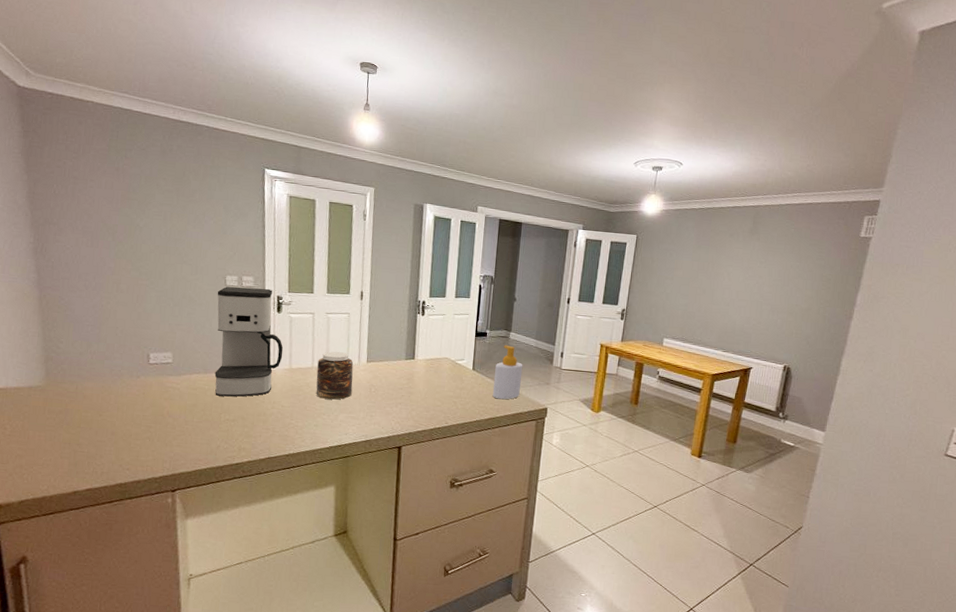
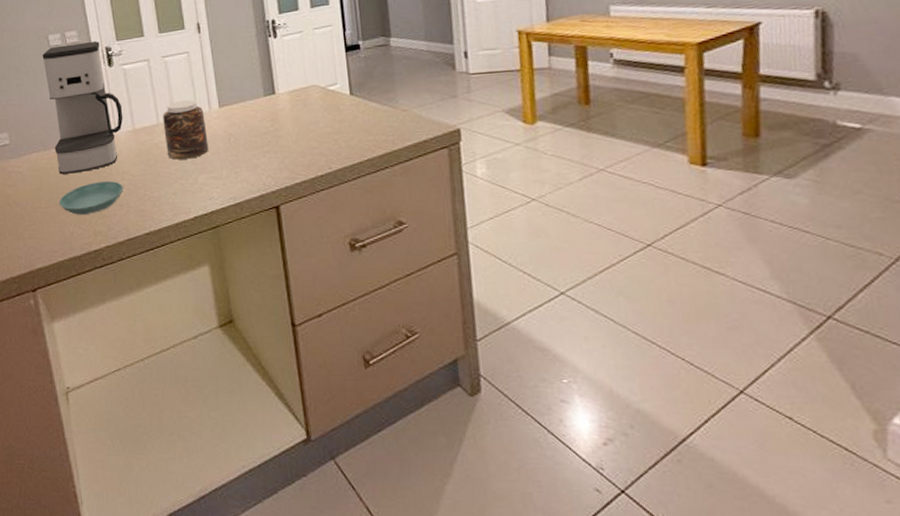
saucer: none [210,406,272,433] -> present [58,180,123,215]
soap bottle: present [492,345,523,400] -> none [379,55,418,128]

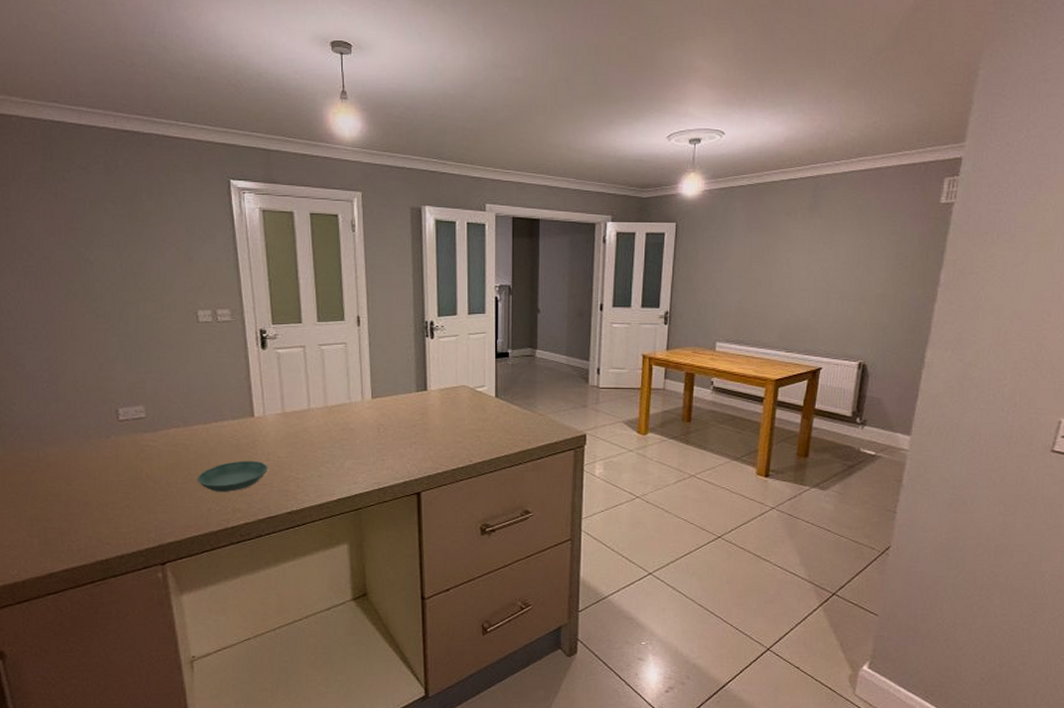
coffee maker: present [42,40,123,174] -> none [189,321,273,451]
jar: present [162,99,209,160] -> none [314,388,358,445]

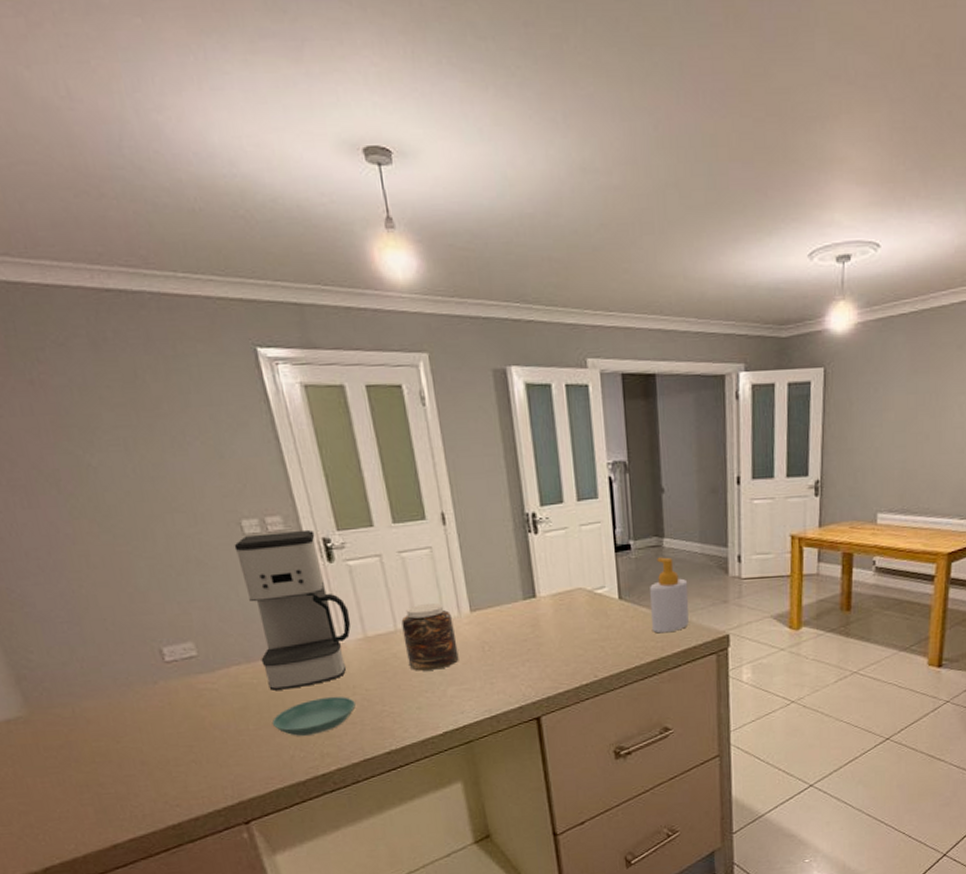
coffee maker: none [189,321,273,451] -> present [234,529,351,690]
jar: none [314,388,358,445] -> present [401,603,459,671]
soap bottle: none [521,365,554,429] -> present [650,557,689,634]

